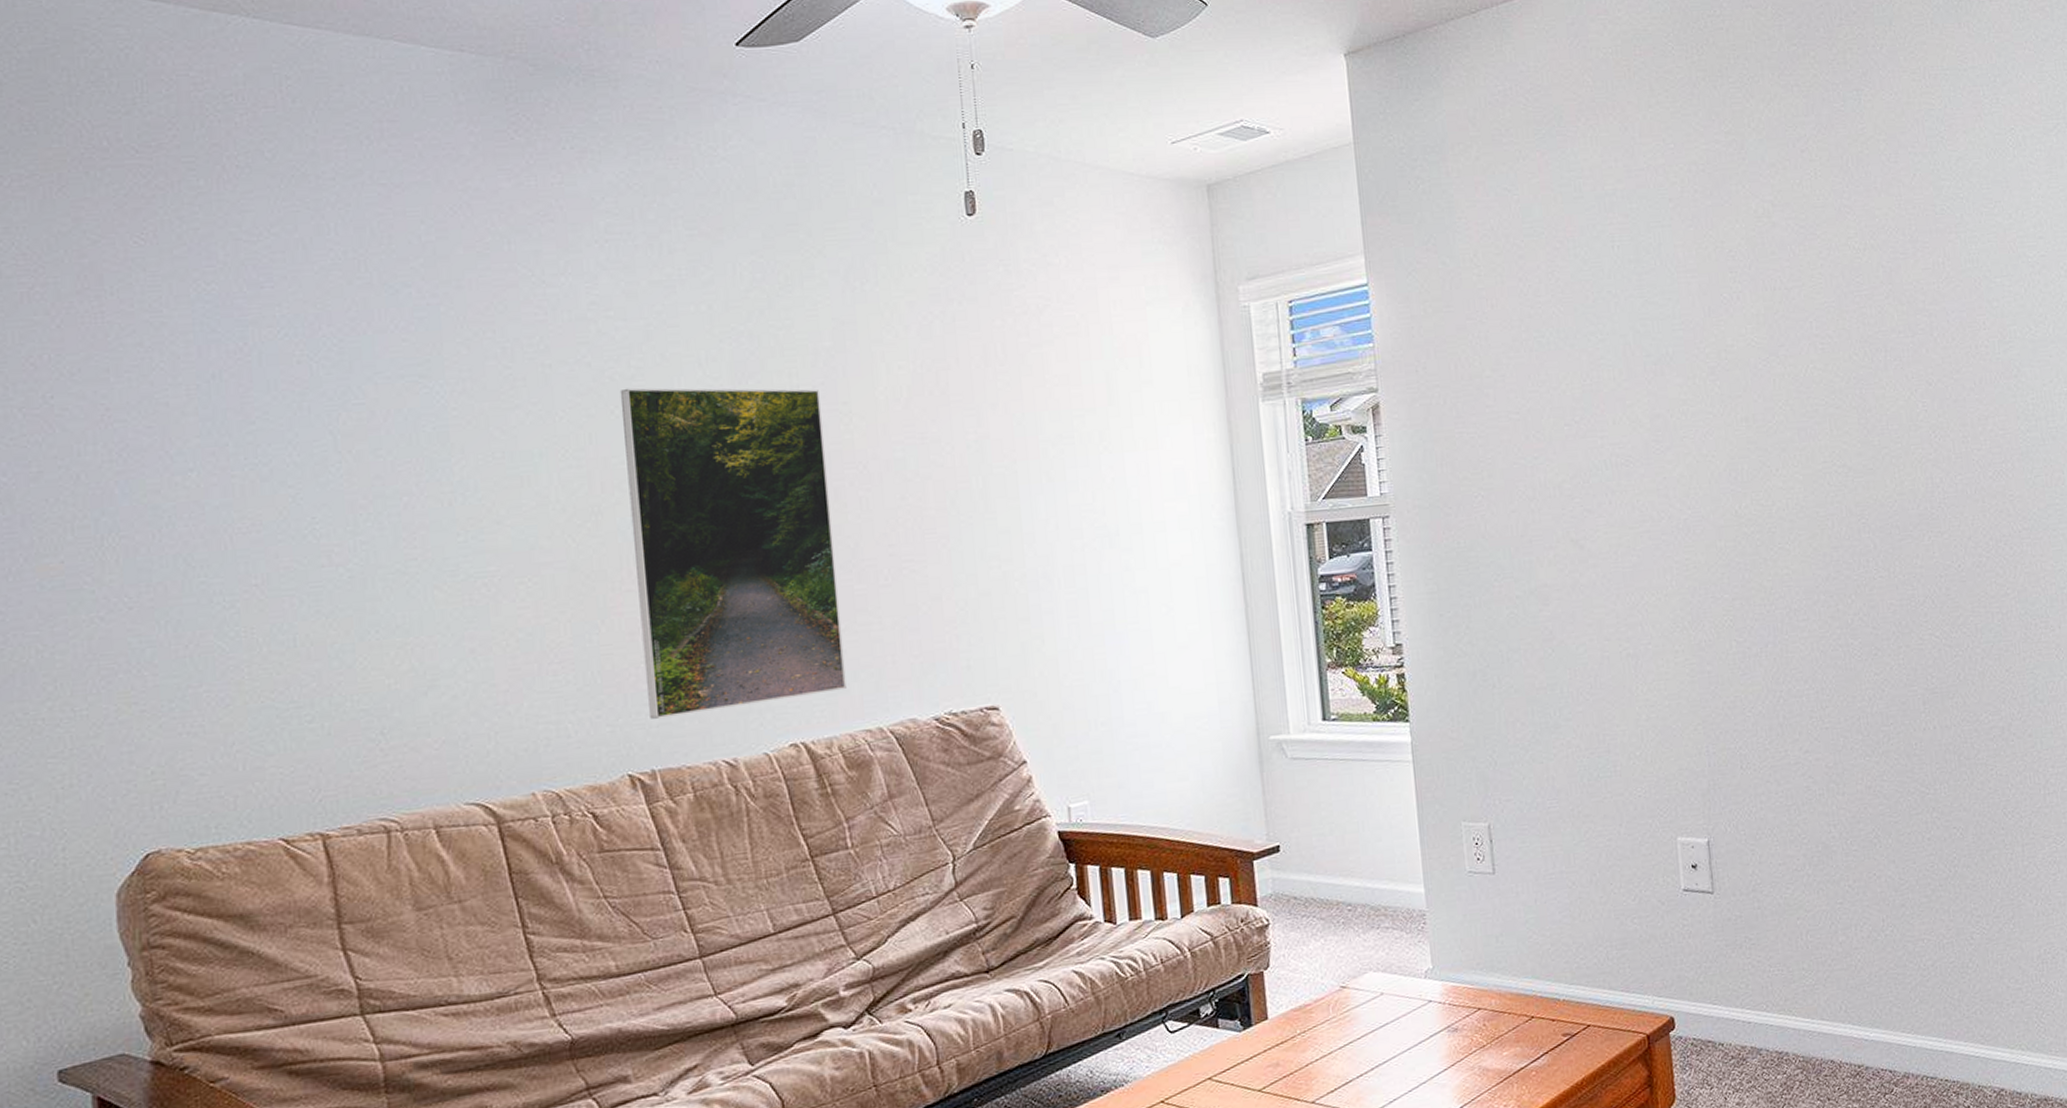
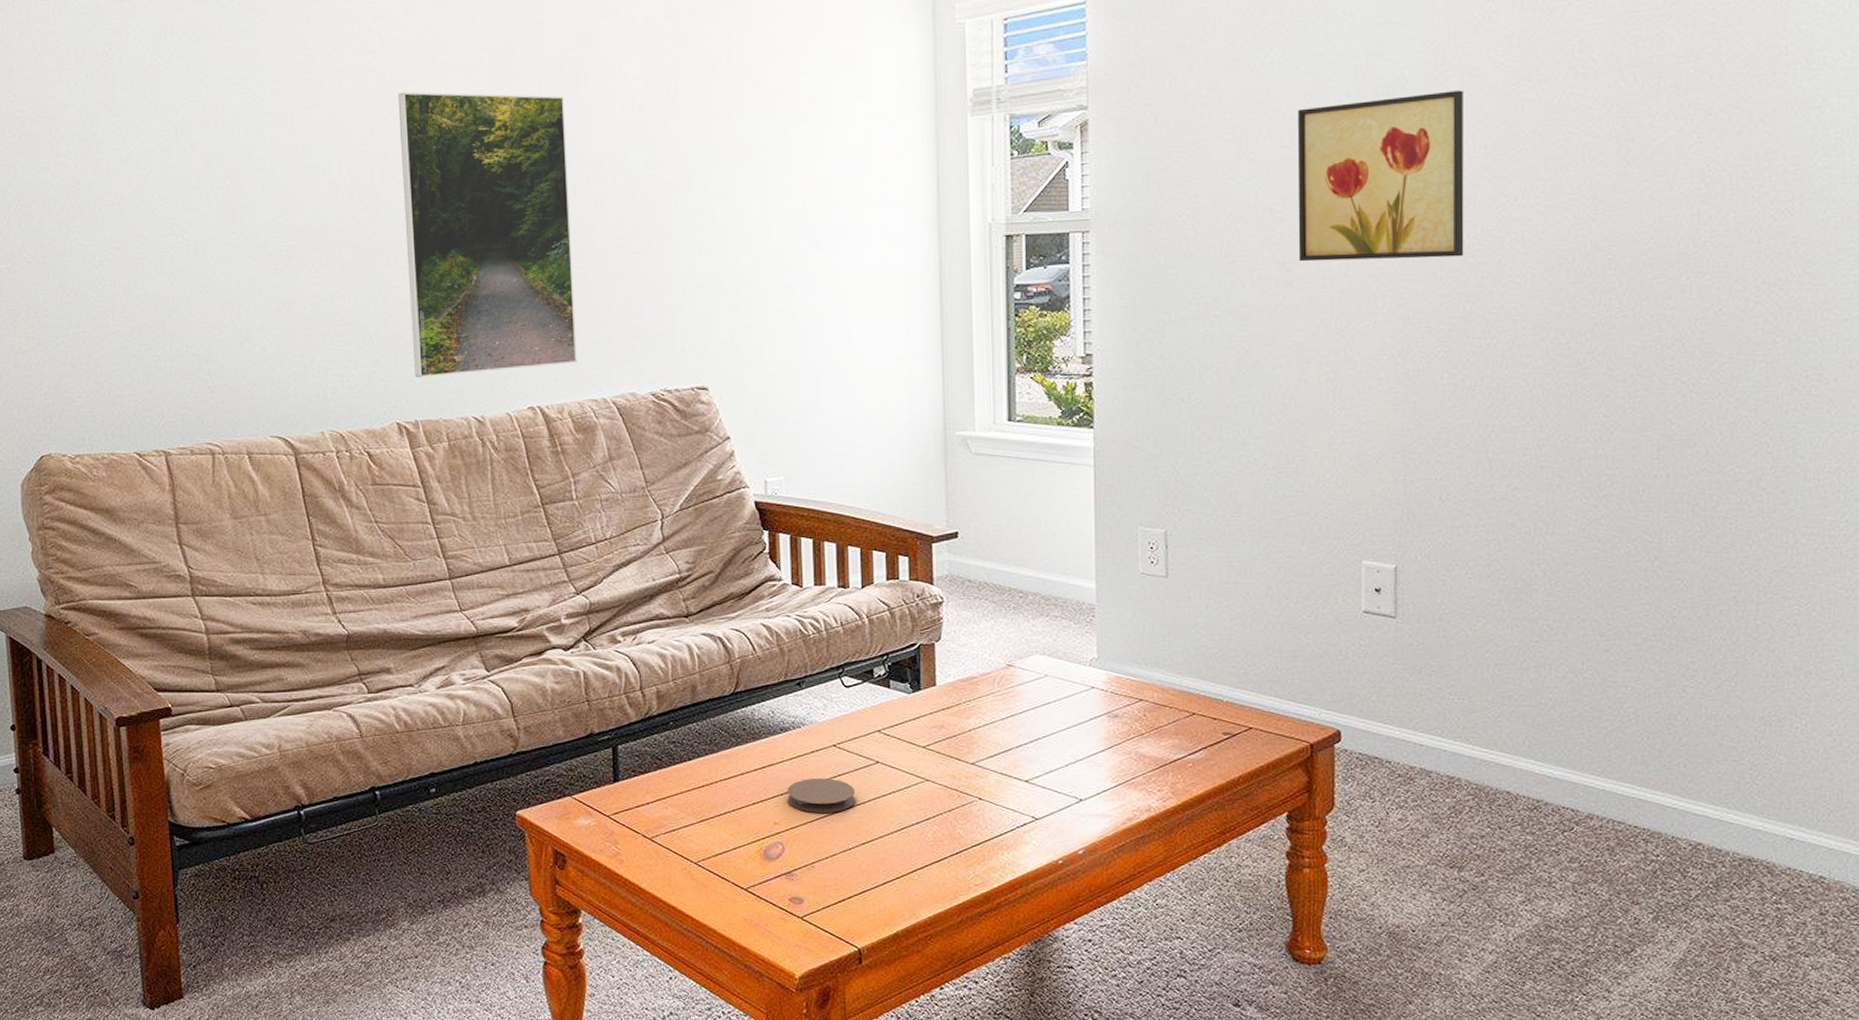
wall art: none [1577,366,1738,539] -> present [1297,90,1464,262]

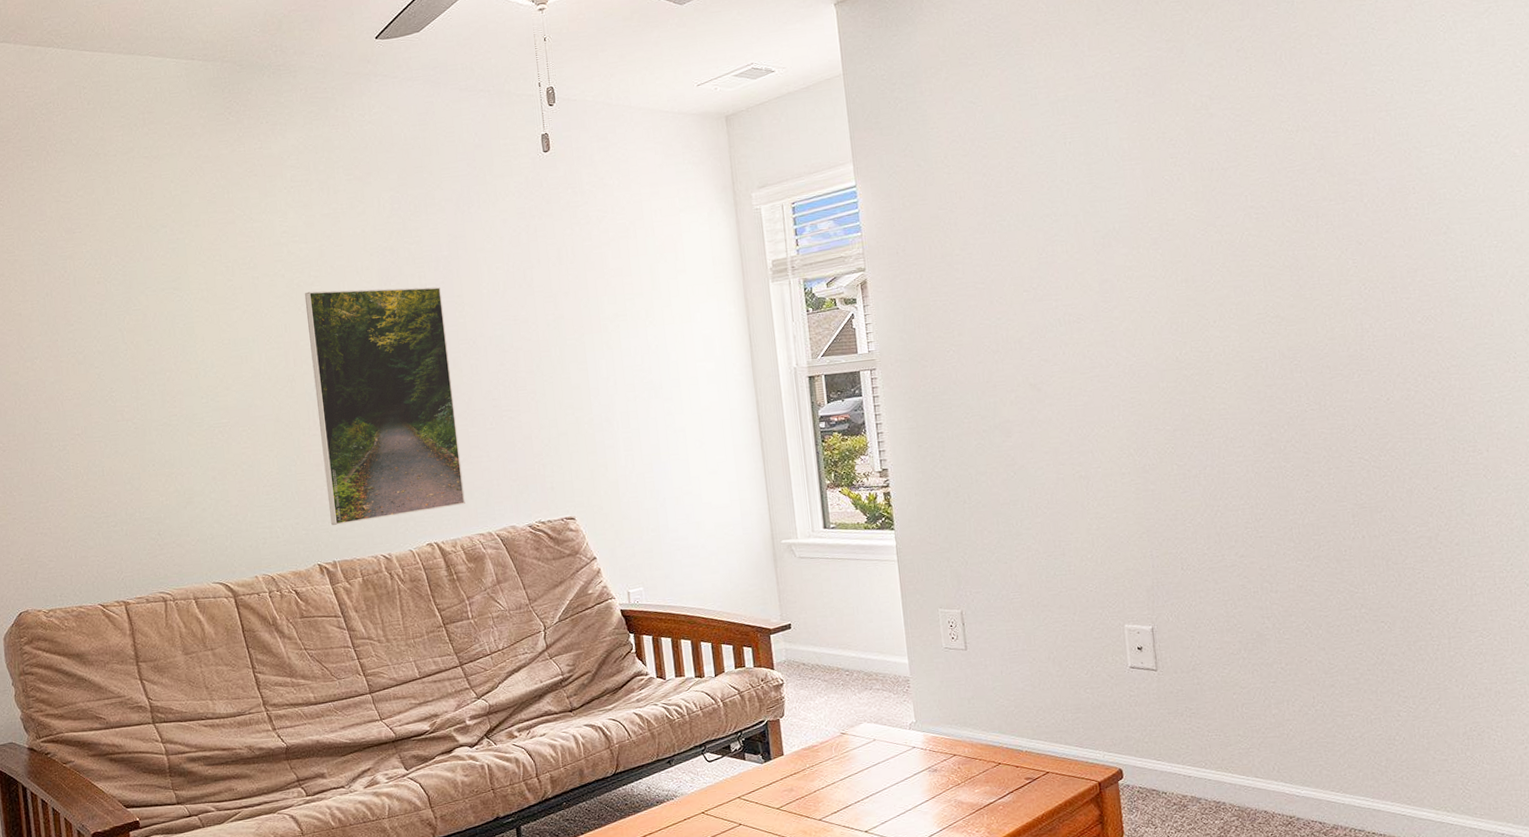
wall art: present [1297,90,1464,262] -> none [1034,237,1179,383]

